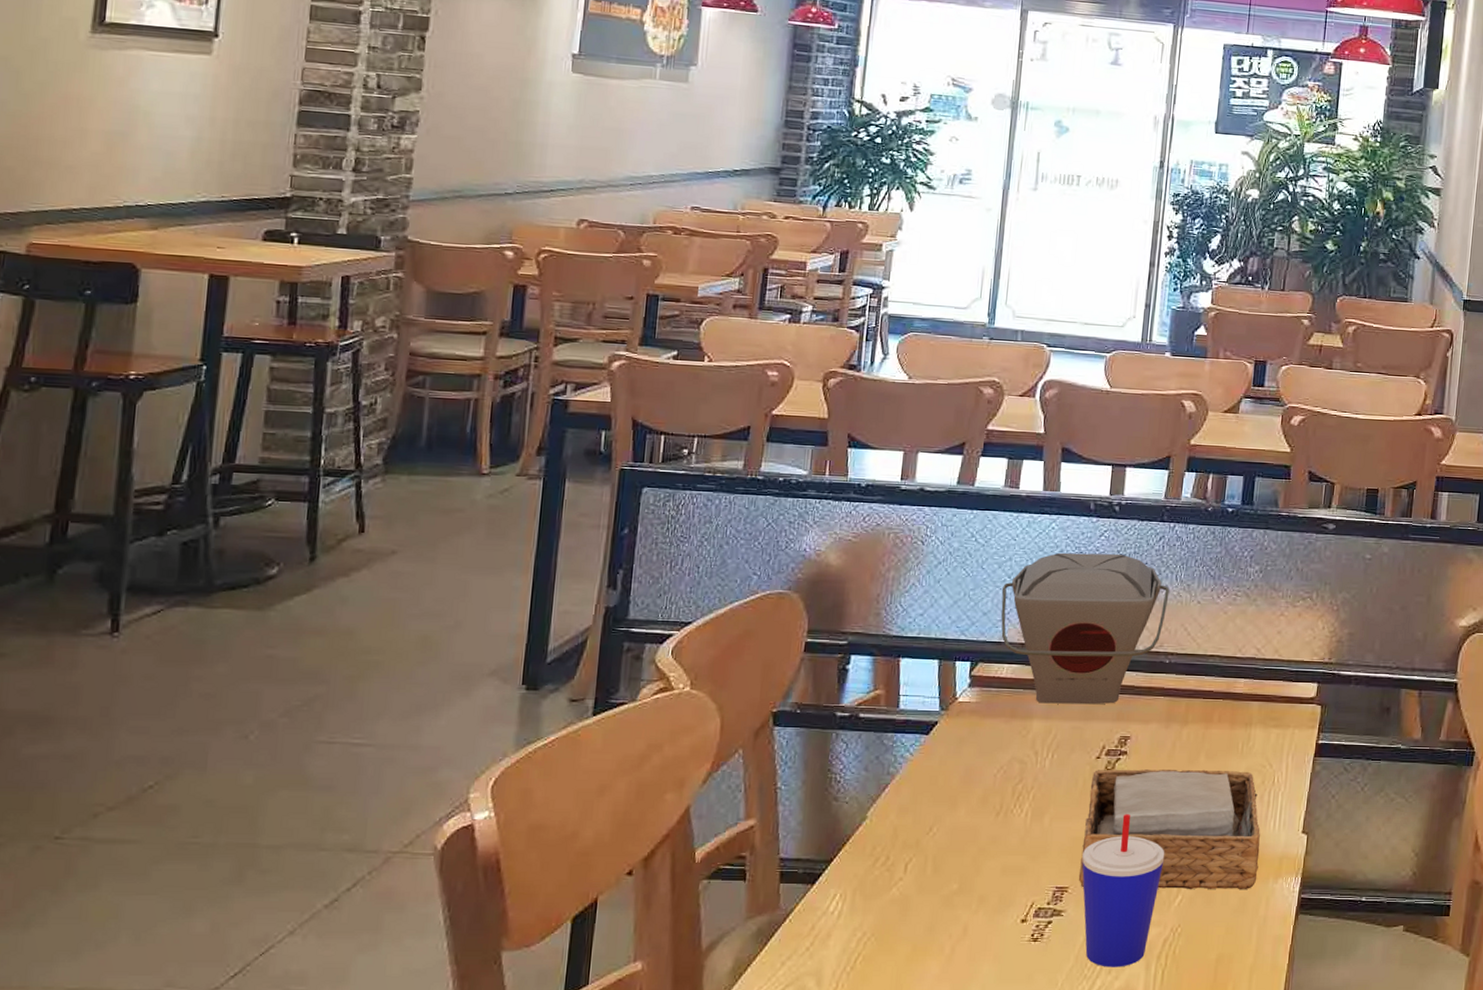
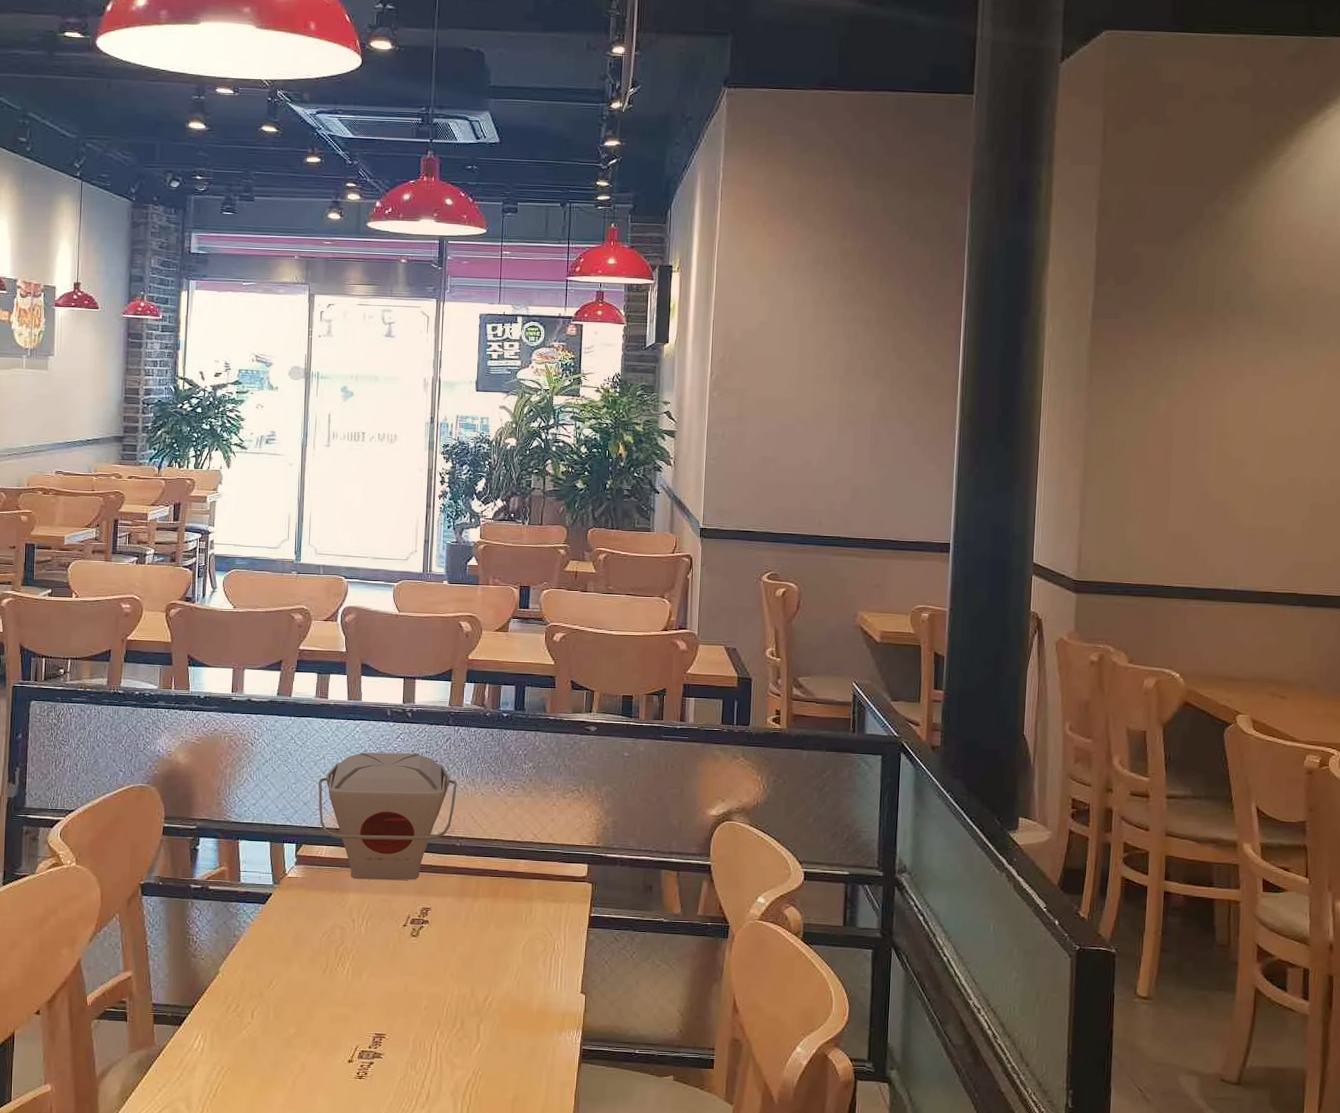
napkin holder: present [1078,769,1260,890] -> none [393,935,545,1040]
beverage cup: present [1082,814,1165,967] -> none [396,974,465,1103]

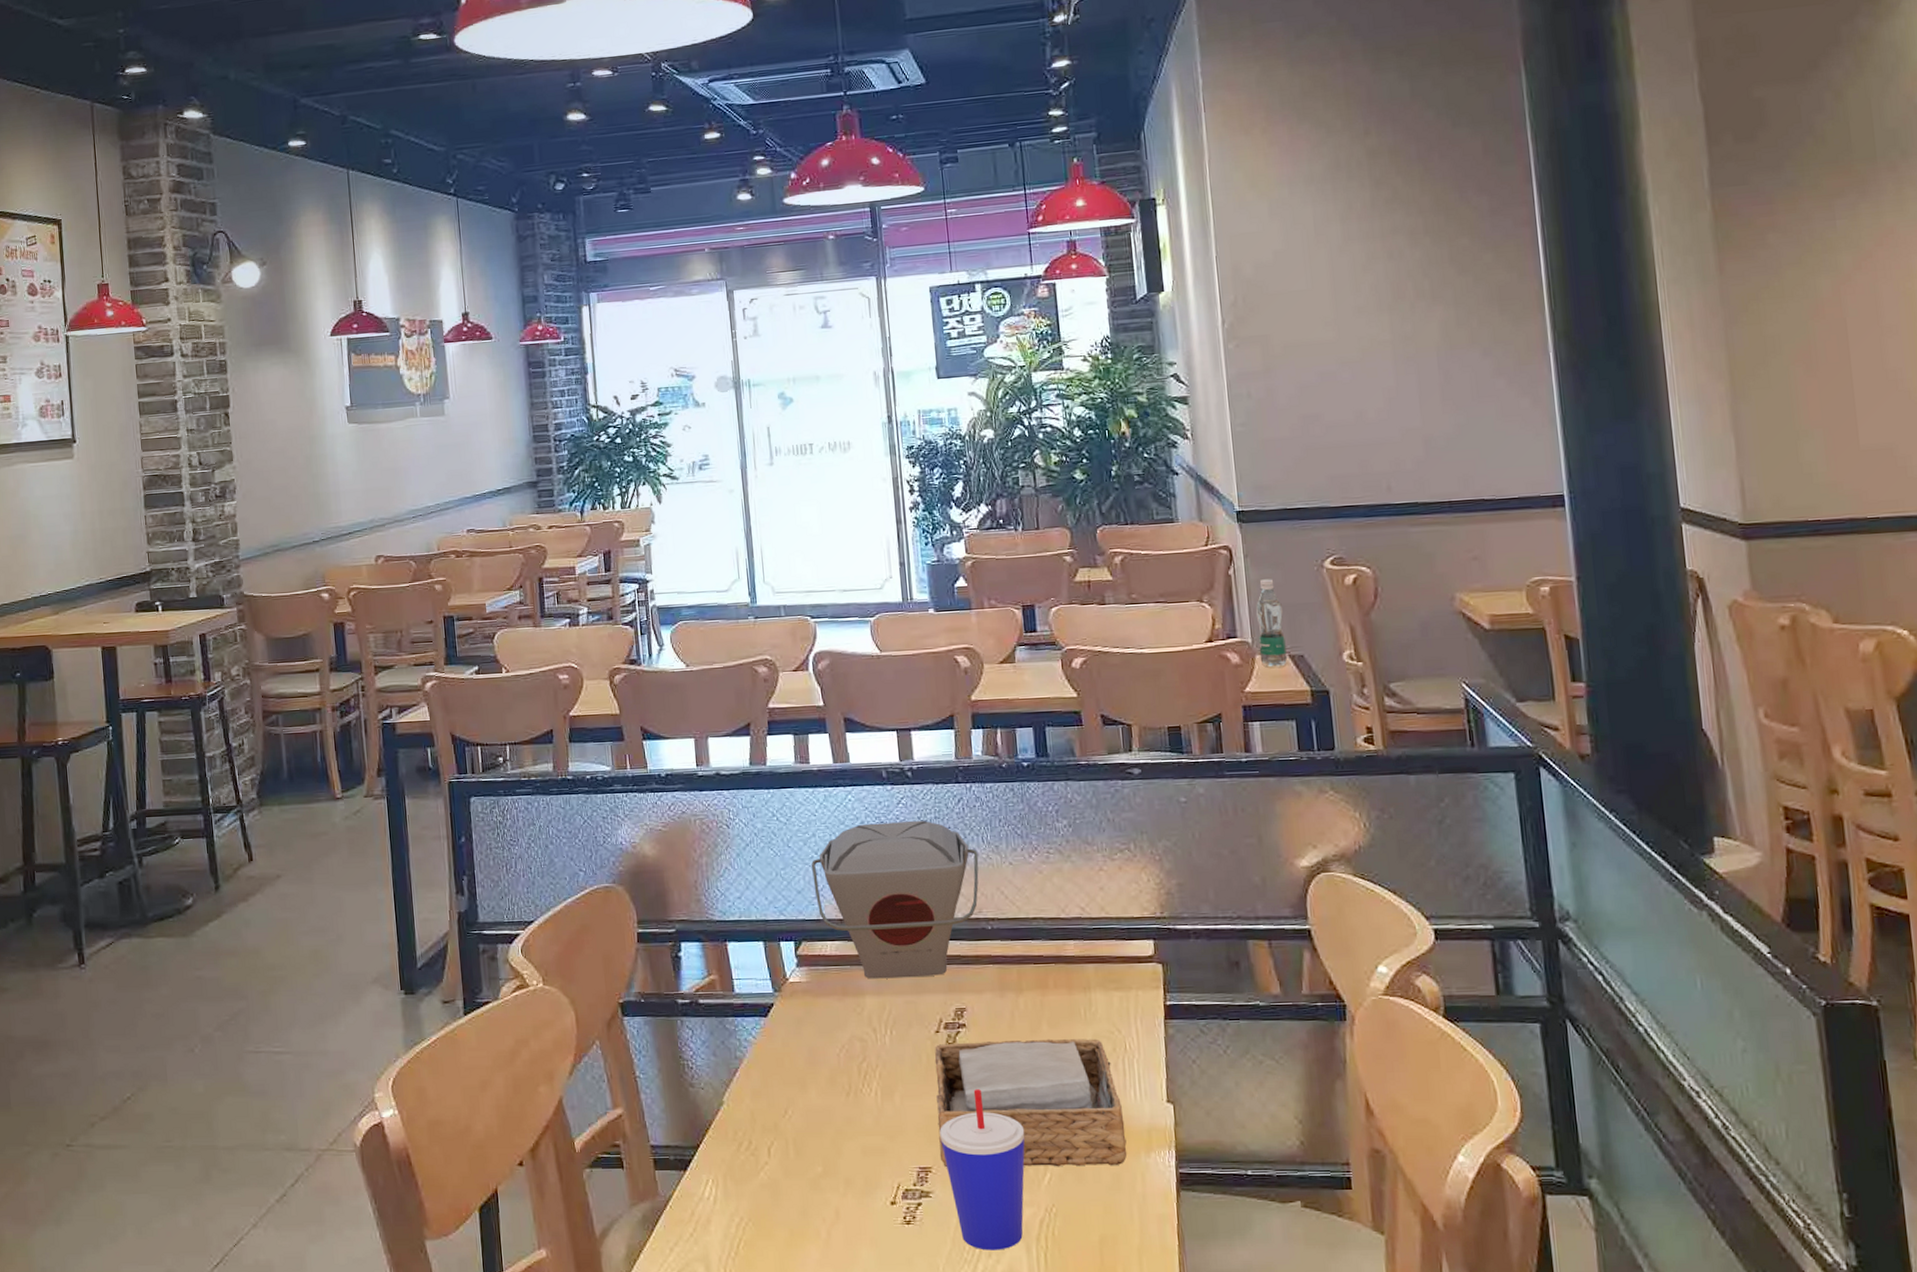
napkin holder: none [393,935,545,1040] -> present [934,1039,1127,1167]
beverage cup: none [396,974,465,1103] -> present [940,1089,1025,1250]
bottle: none [702,585,725,657] -> present [1256,579,1287,669]

